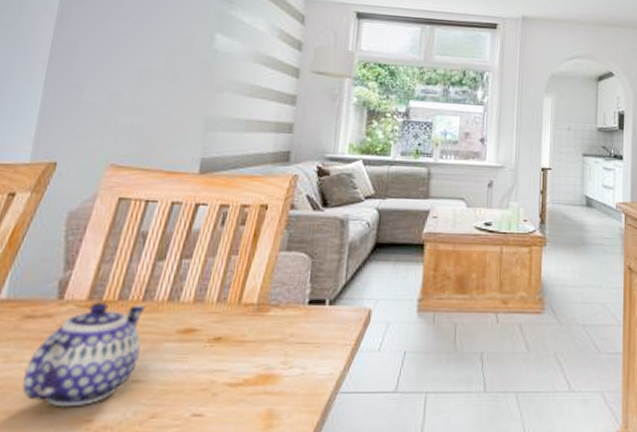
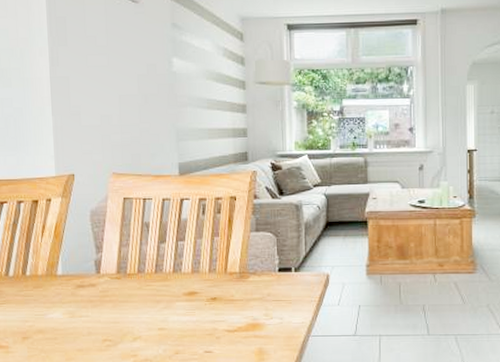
teapot: present [22,302,146,407] -> none [85,275,160,347]

